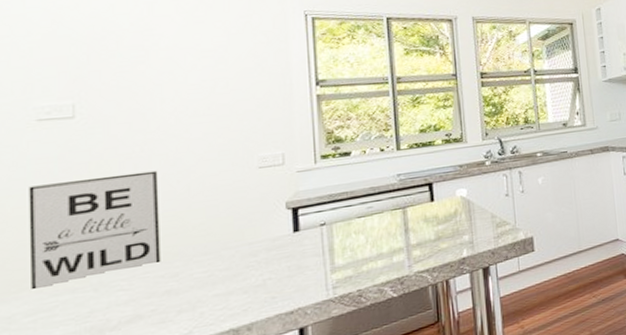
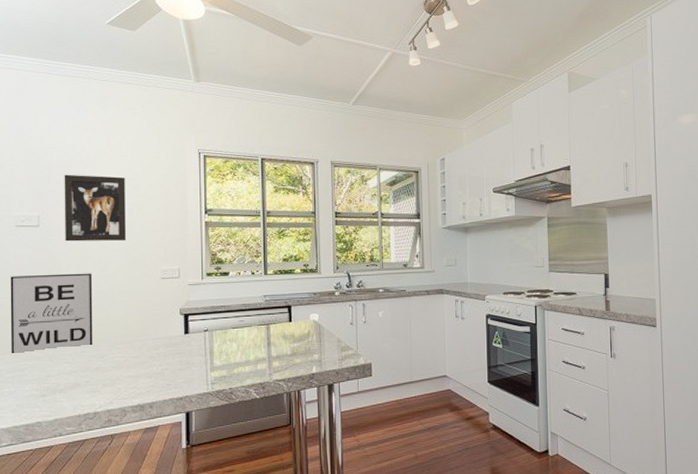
wall art: none [112,48,206,134] -> present [64,174,126,242]

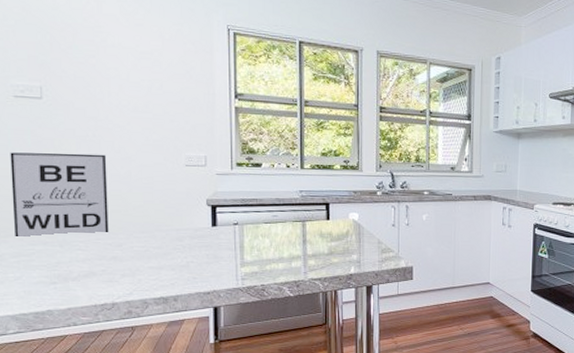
wall art: present [64,174,126,242] -> none [70,41,144,122]

